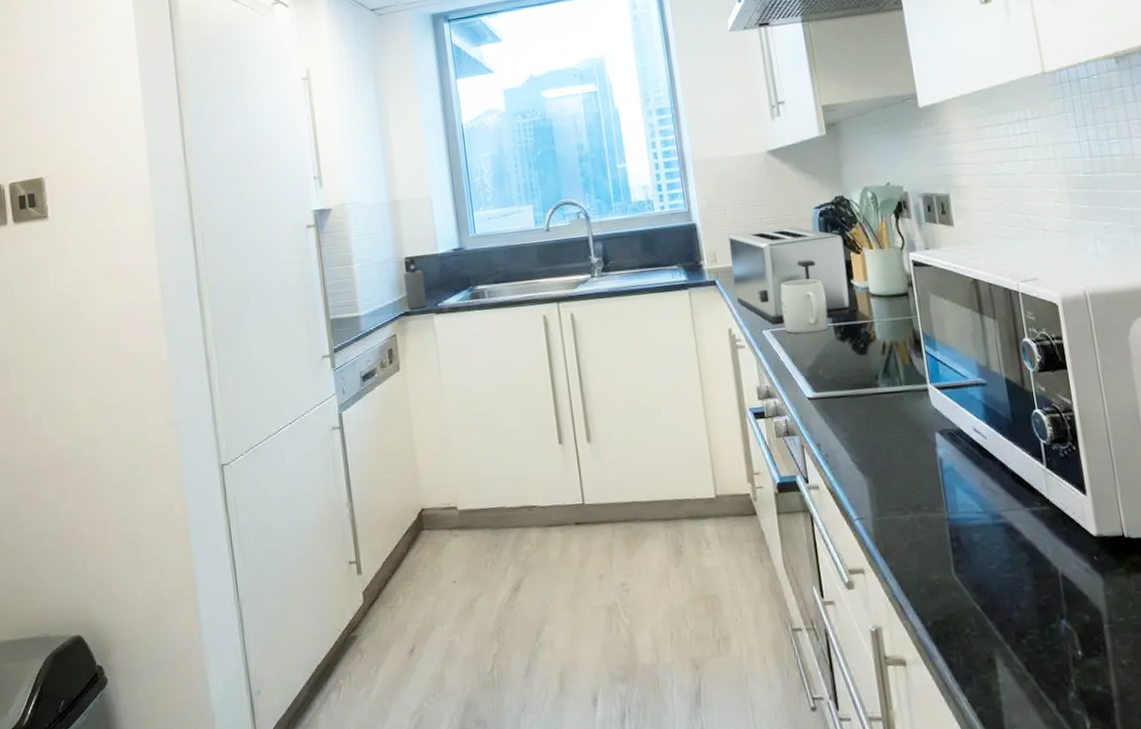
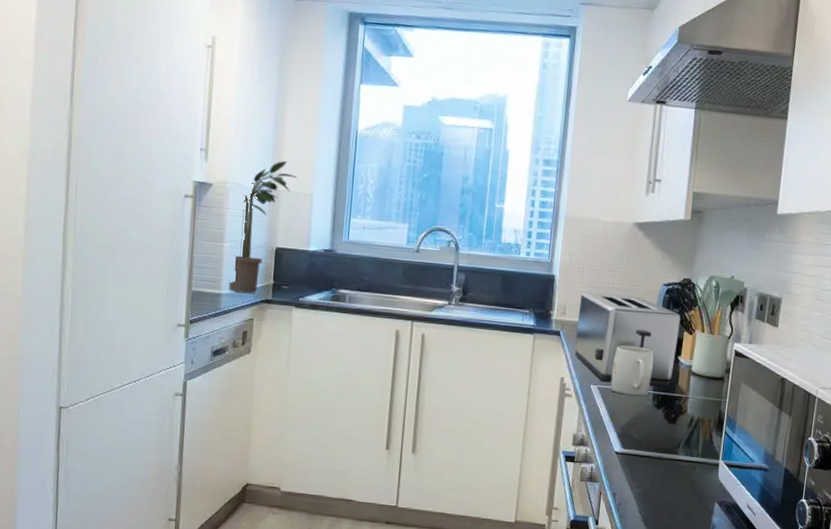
potted plant: none [363,170,412,311] -> present [229,160,297,293]
soap dispenser: present [400,257,427,310] -> none [268,248,291,300]

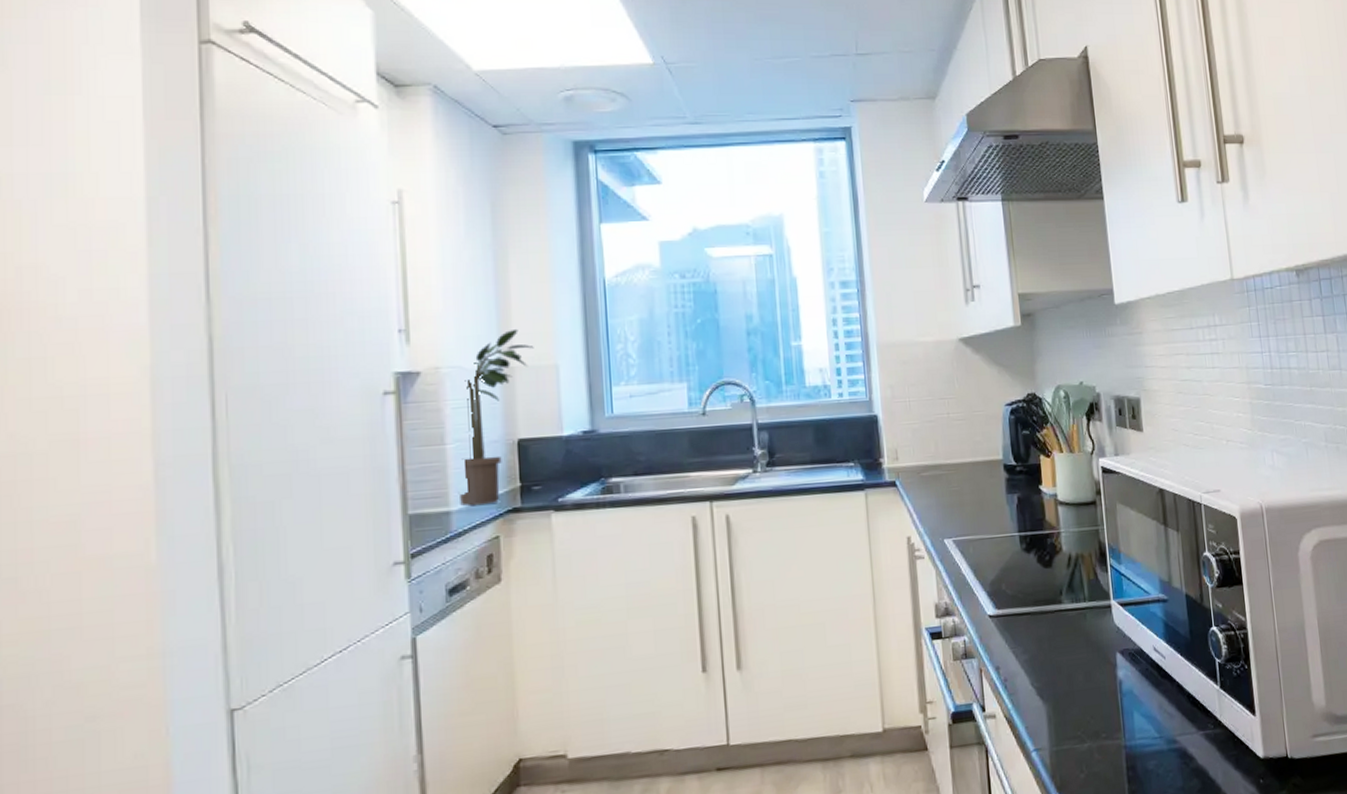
toaster: present [574,291,681,388] -> none [912,423,1037,533]
mug: present [610,345,654,397] -> none [964,482,1014,544]

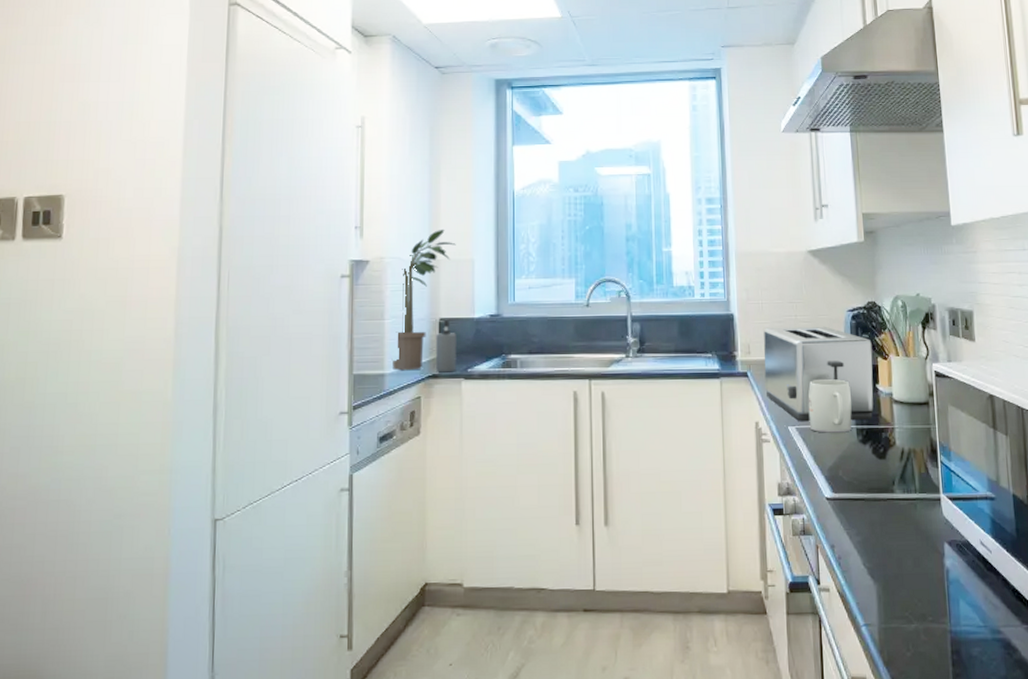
soap dispenser: none [511,439,544,505] -> present [434,319,457,373]
toaster: none [912,423,1037,533] -> present [764,326,874,422]
mug: none [964,482,1014,544] -> present [808,379,853,433]

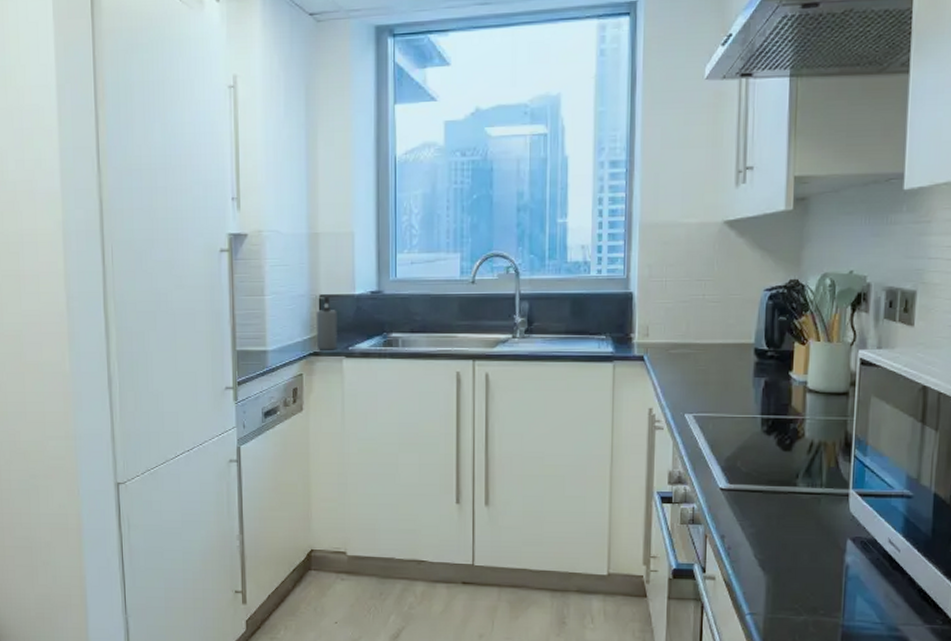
potted plant: present [392,229,456,370] -> none [274,199,335,347]
toaster: present [764,326,874,422] -> none [662,307,789,410]
mug: present [808,379,853,433] -> none [708,365,760,422]

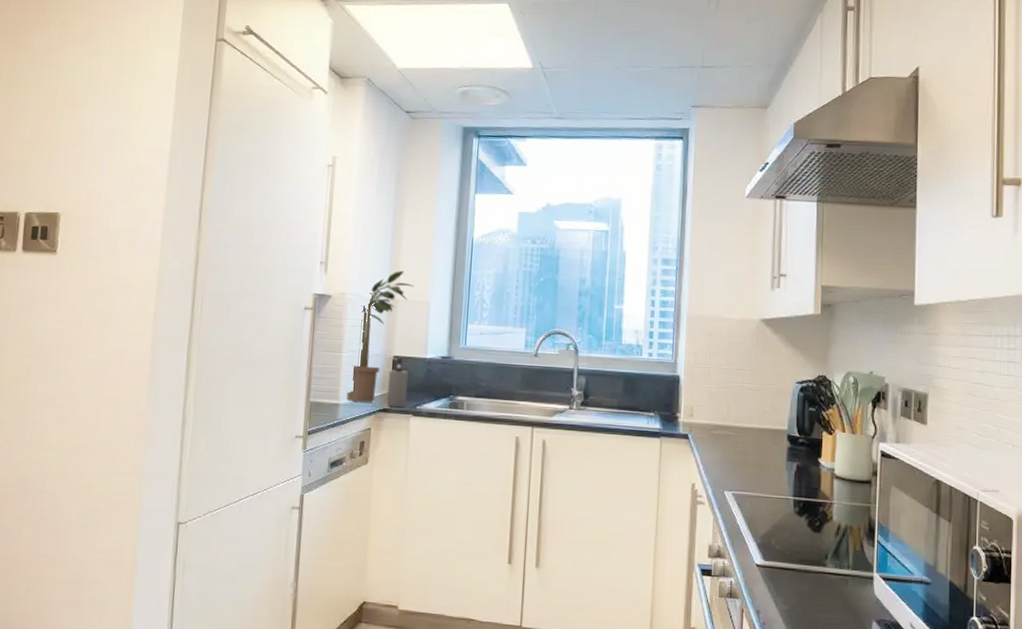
potted plant: none [274,199,335,347] -> present [346,270,414,403]

